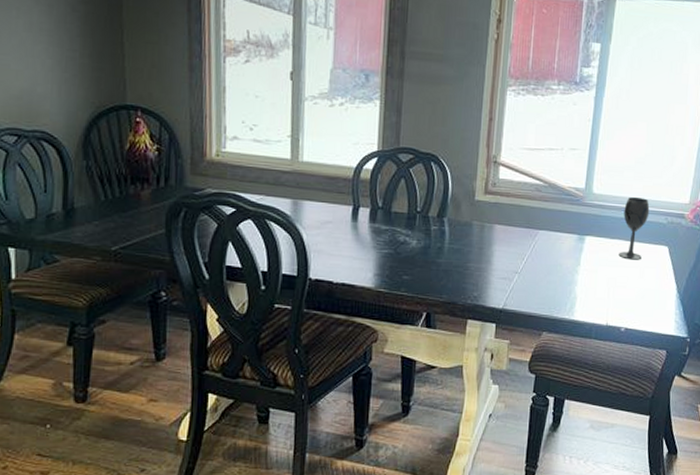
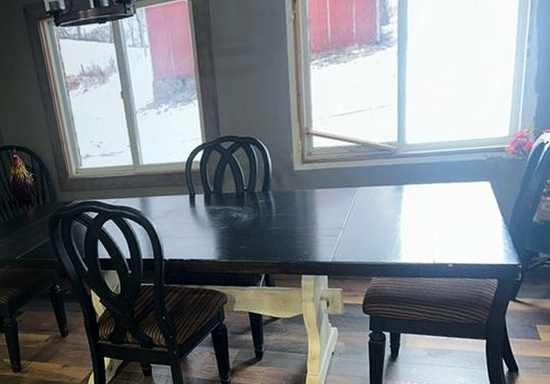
wine glass: present [618,197,650,260] -> none [439,139,467,201]

